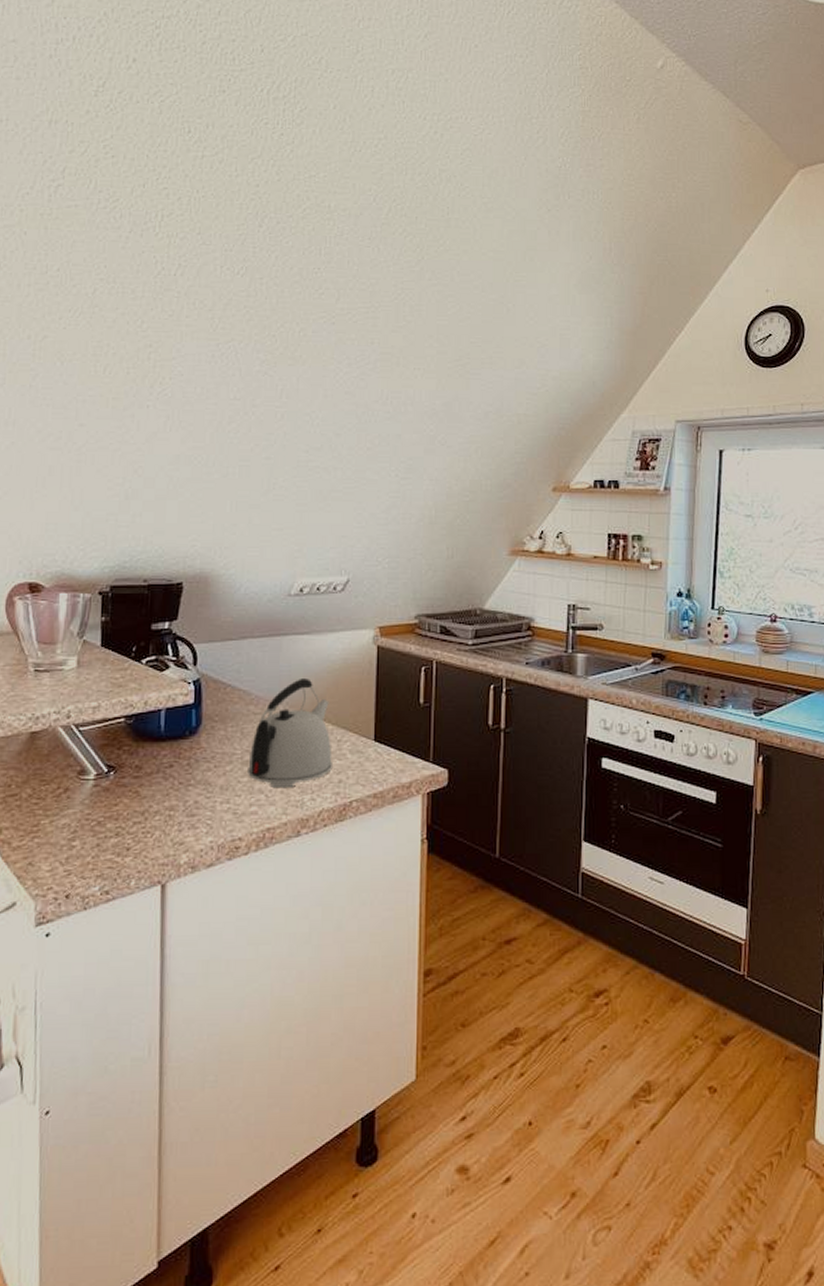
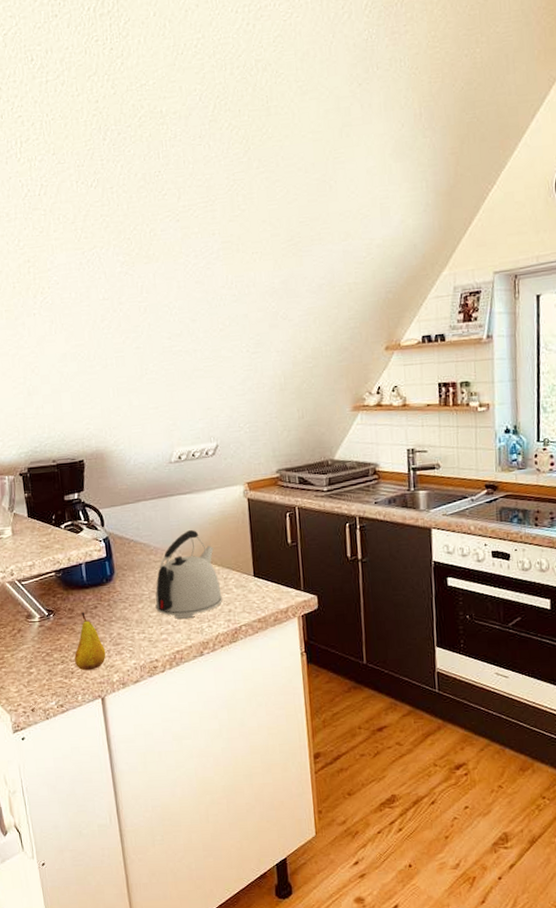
fruit: none [132,770,176,848] -> present [74,611,106,671]

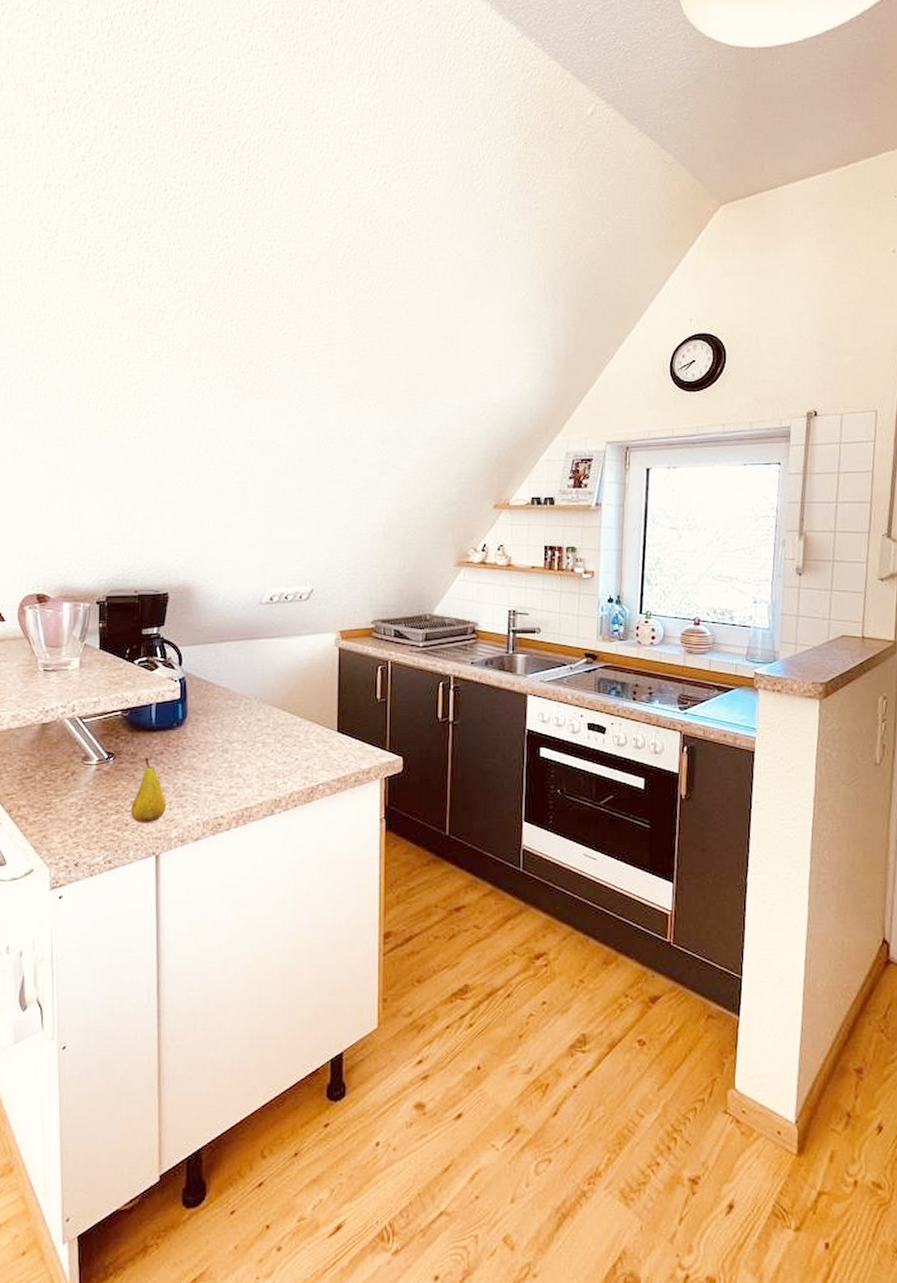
kettle: present [155,530,222,619] -> none [228,677,301,772]

